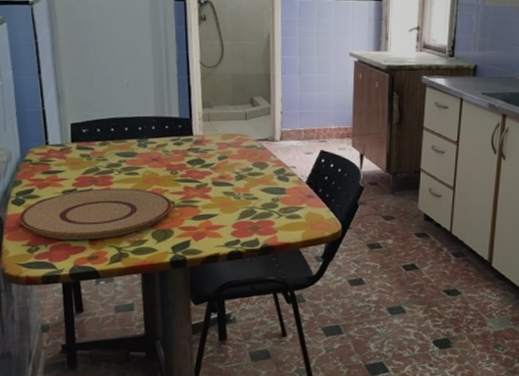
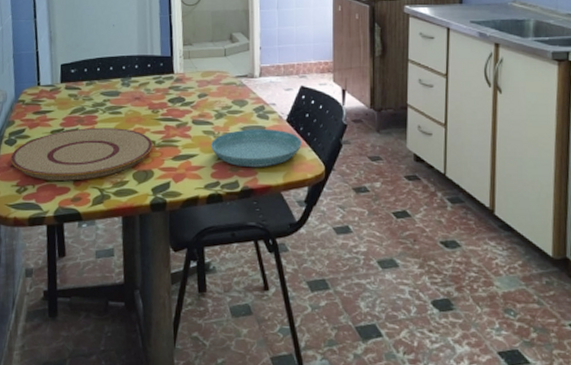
saucer: none [230,190,320,226] -> present [210,128,302,167]

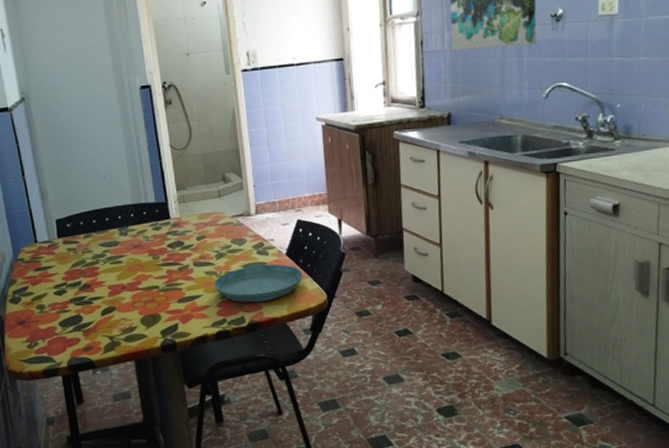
plate: present [10,127,153,181] -> none [17,276,157,333]

